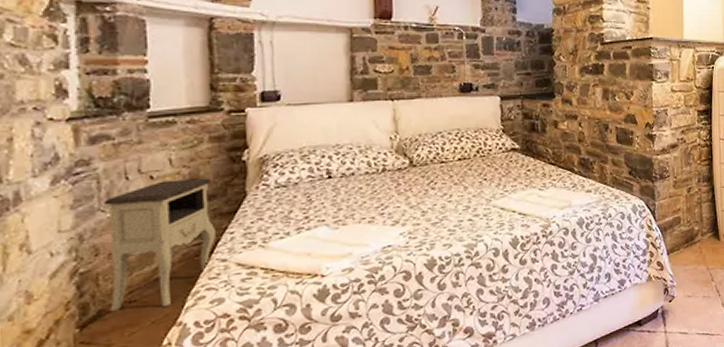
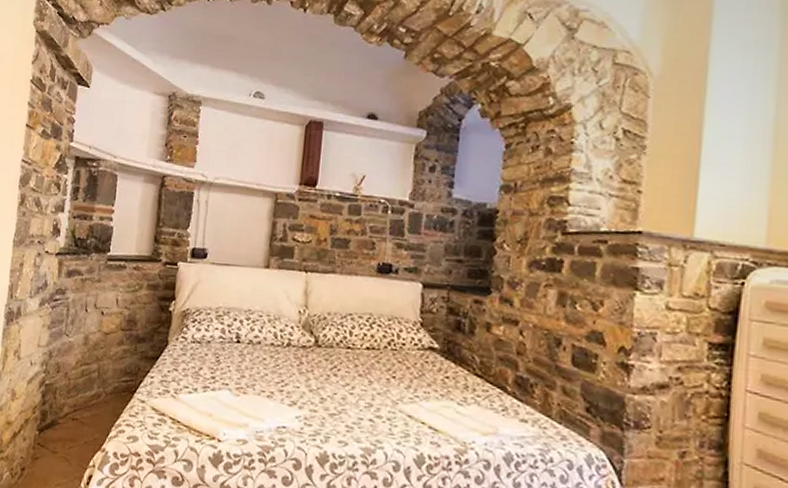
nightstand: present [104,178,217,311] -> none [59,317,145,431]

